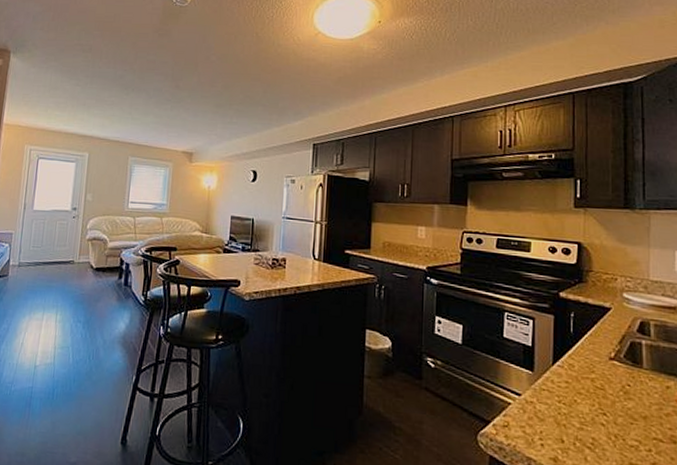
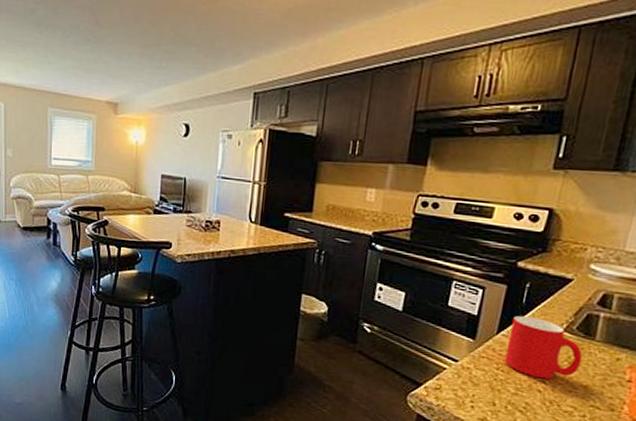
cup: none [564,345,635,412] -> present [504,315,583,380]

